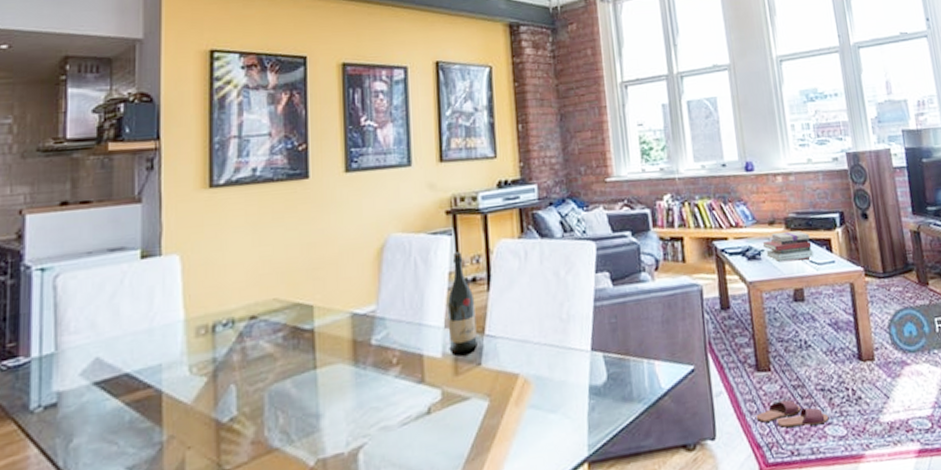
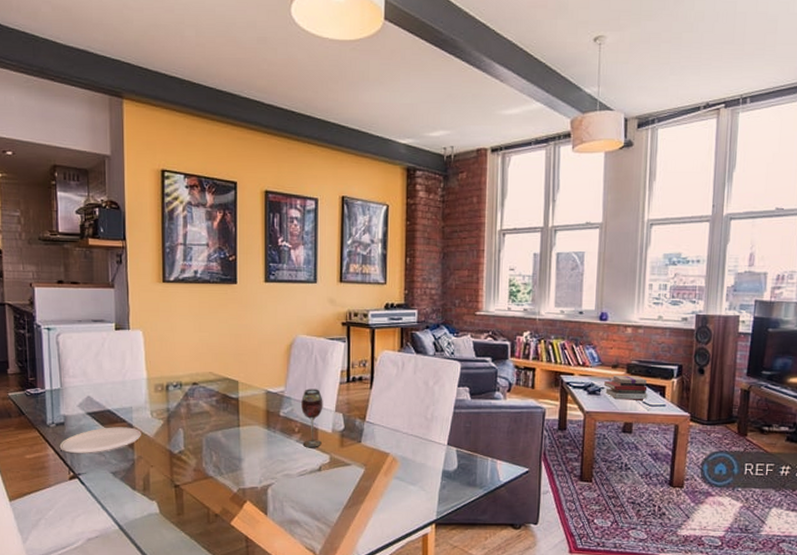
plate: none [47,394,174,450] -> present [59,427,141,454]
wineglass: none [399,301,429,383] -> present [301,389,323,447]
wine bottle: present [446,252,478,357] -> none [338,356,360,434]
slippers: present [756,399,829,428] -> none [573,505,634,527]

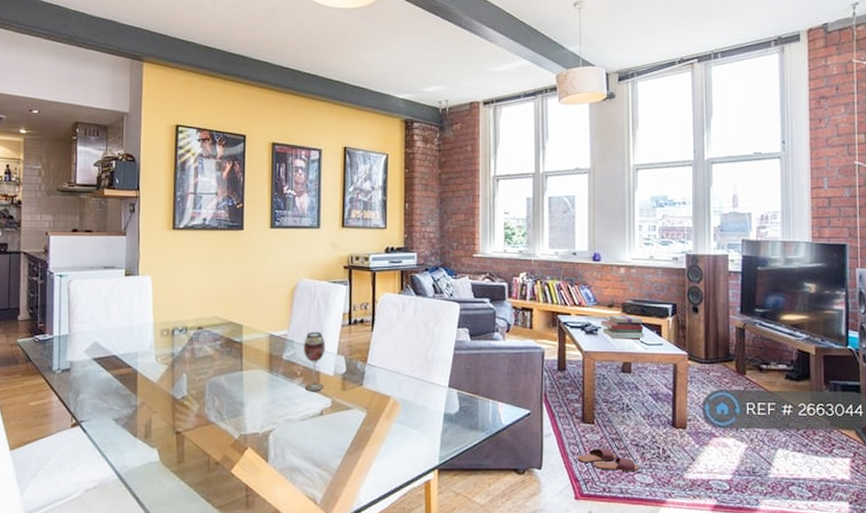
plate: present [59,427,141,454] -> none [63,372,145,401]
slippers: none [573,505,634,527] -> present [577,448,640,471]

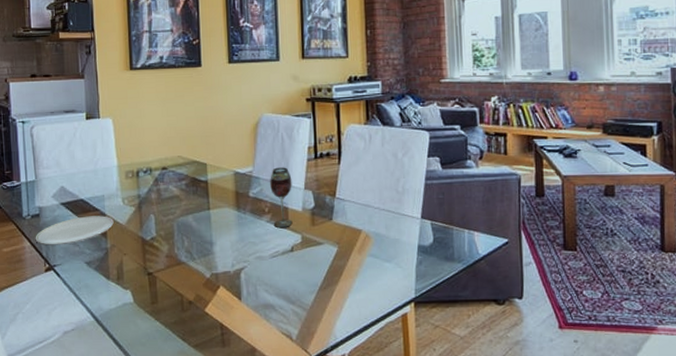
plate: none [63,372,145,401] -> present [35,216,114,245]
slippers: present [577,448,640,471] -> none [560,275,627,298]
books: present [600,315,645,340] -> none [579,136,629,162]

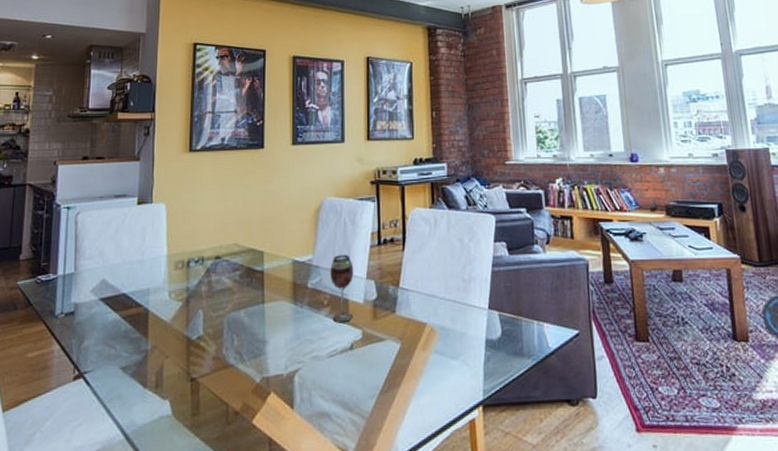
plate: present [35,216,114,245] -> none [66,312,157,349]

